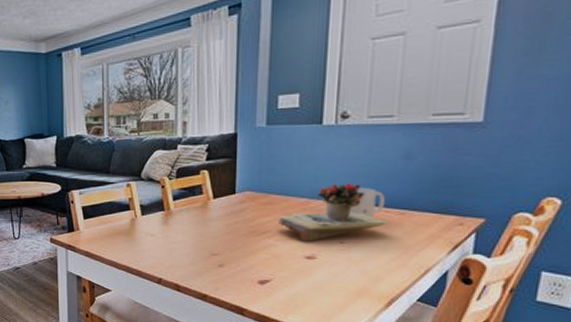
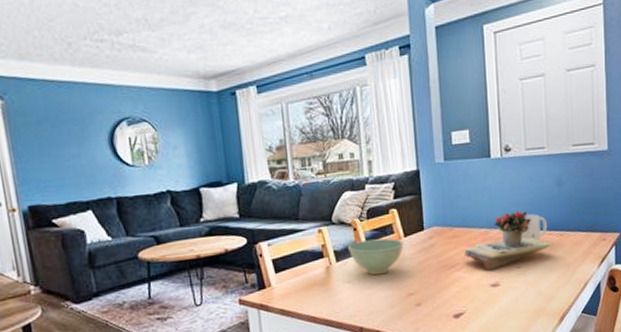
bowl: none [153,198,212,232] -> present [347,238,404,276]

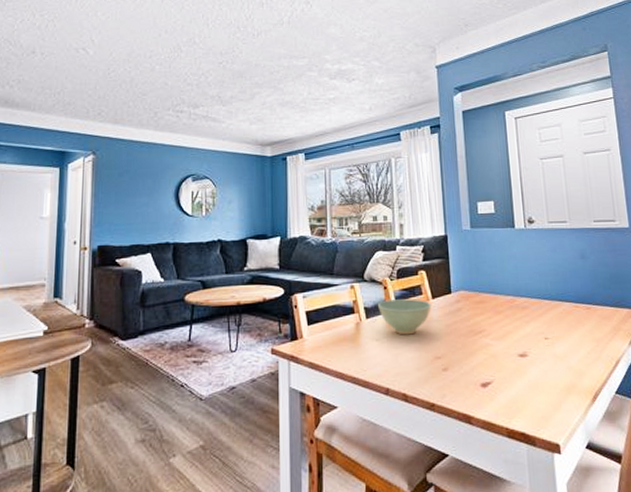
flower arrangement: present [464,210,553,271] -> none [491,280,580,340]
mug: present [520,213,548,242] -> none [547,284,574,314]

